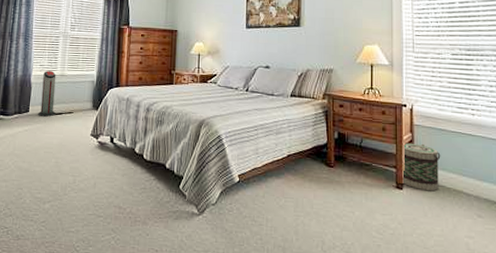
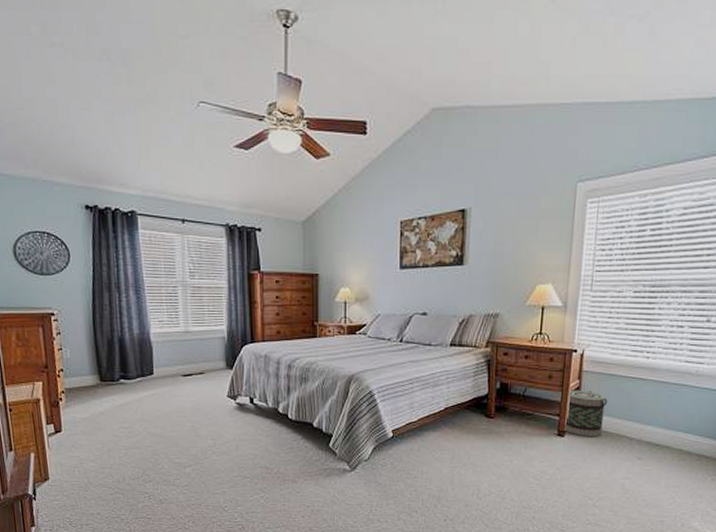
air purifier: present [38,71,56,117] -> none [164,327,185,379]

